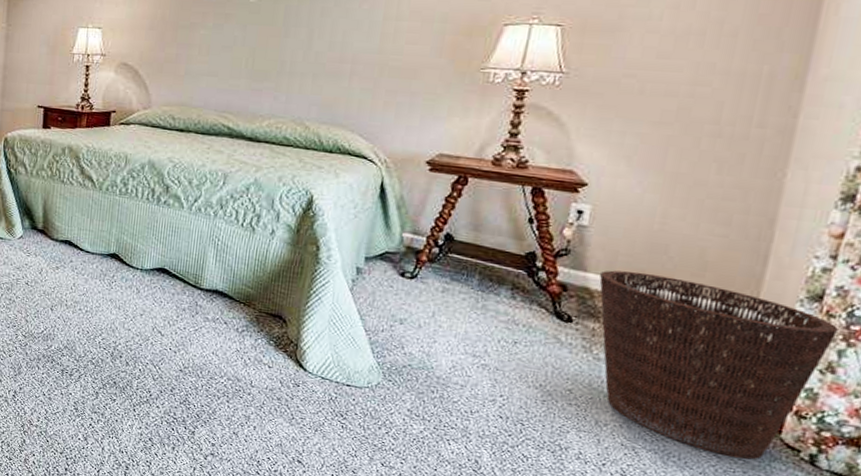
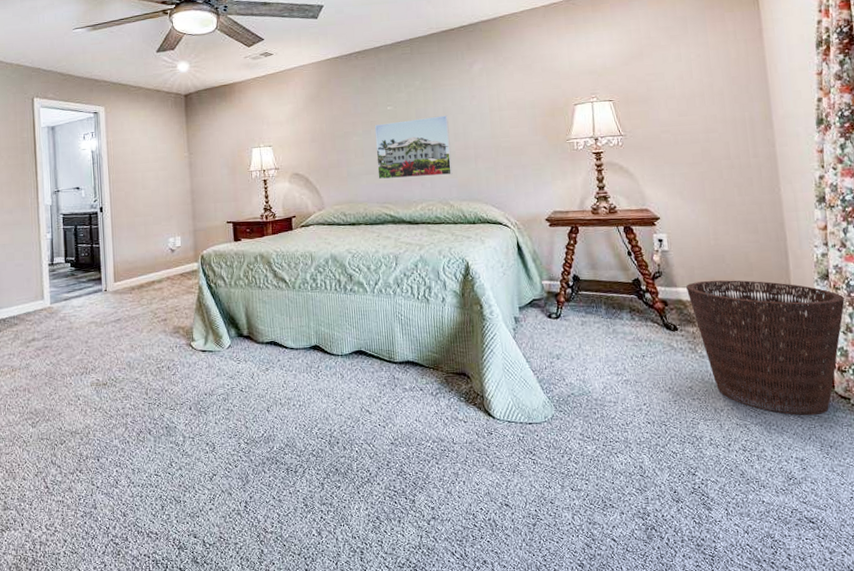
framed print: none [222,17,326,91] -> present [374,115,453,180]

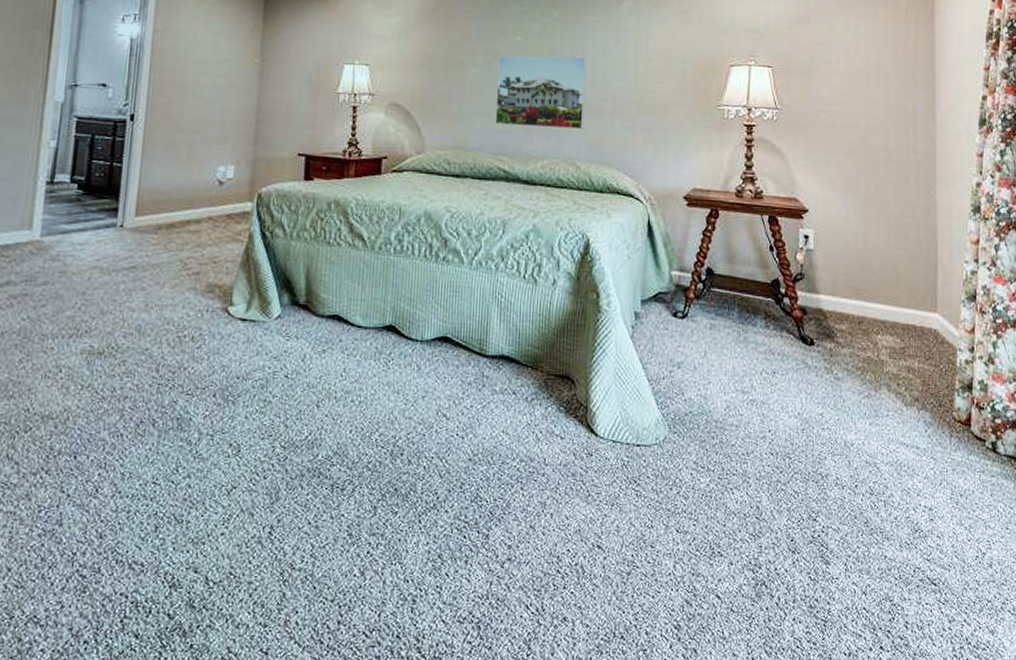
basket: present [686,280,845,415] -> none [829,289,990,456]

